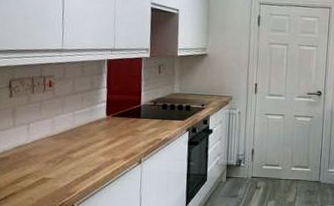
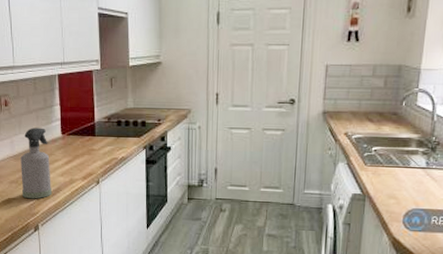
spray bottle: none [59,108,92,179] -> present [20,127,52,199]

